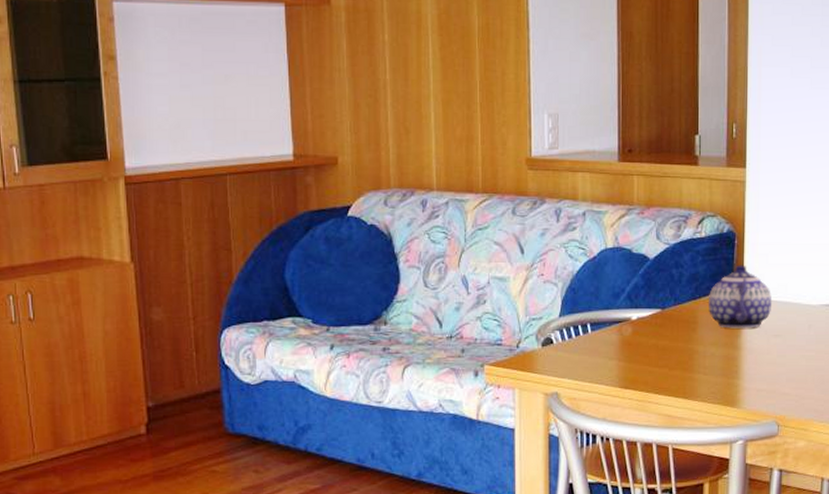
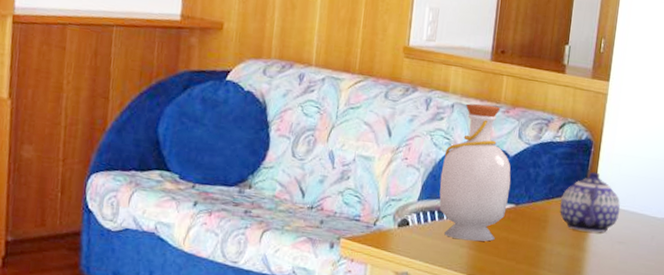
bottle: none [580,208,654,352] -> present [439,103,511,242]

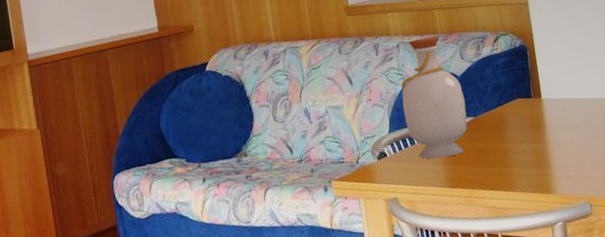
teapot: present [560,171,620,233] -> none [512,71,568,127]

